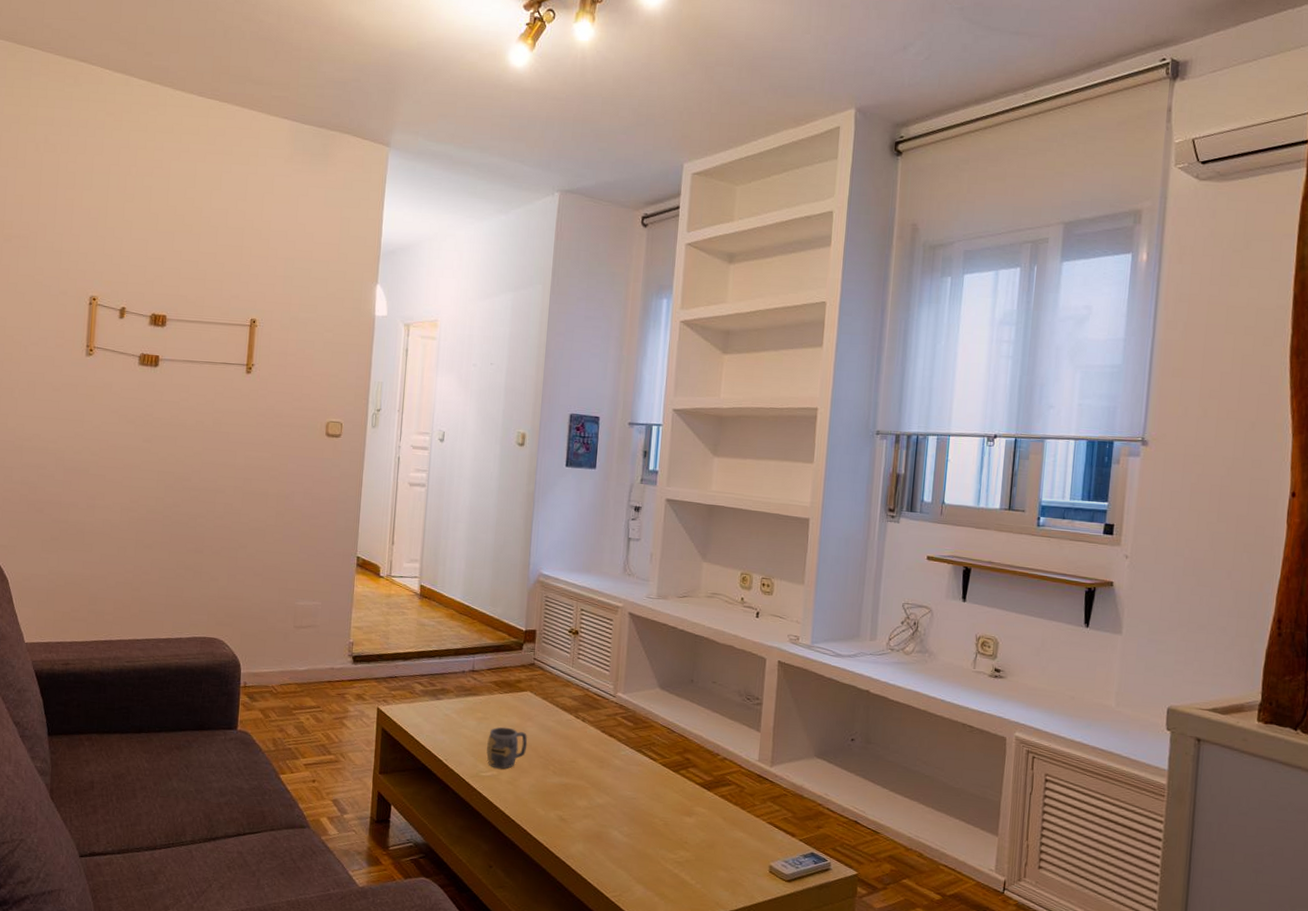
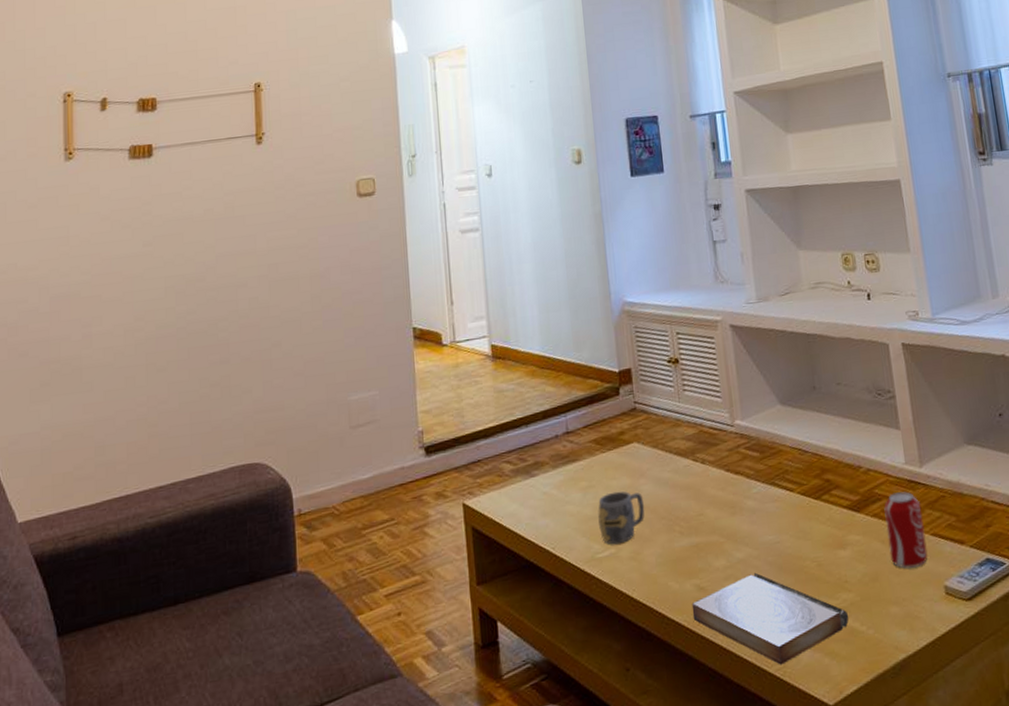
book: none [551,817,683,893] -> present [691,572,849,665]
beverage can: none [728,782,765,846] -> present [884,491,928,569]

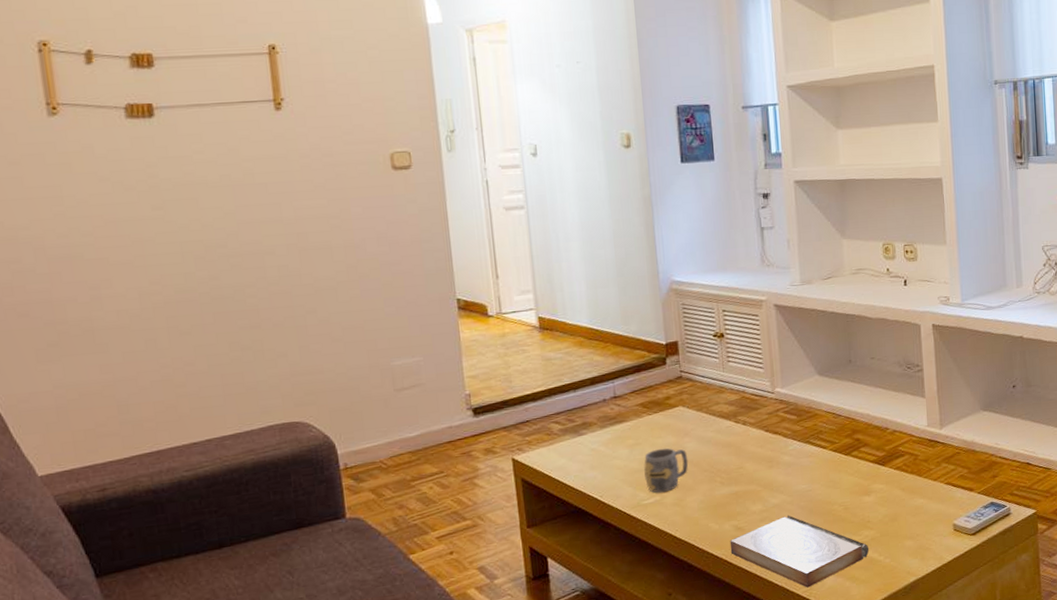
beverage can: present [884,491,928,569] -> none [906,449,941,511]

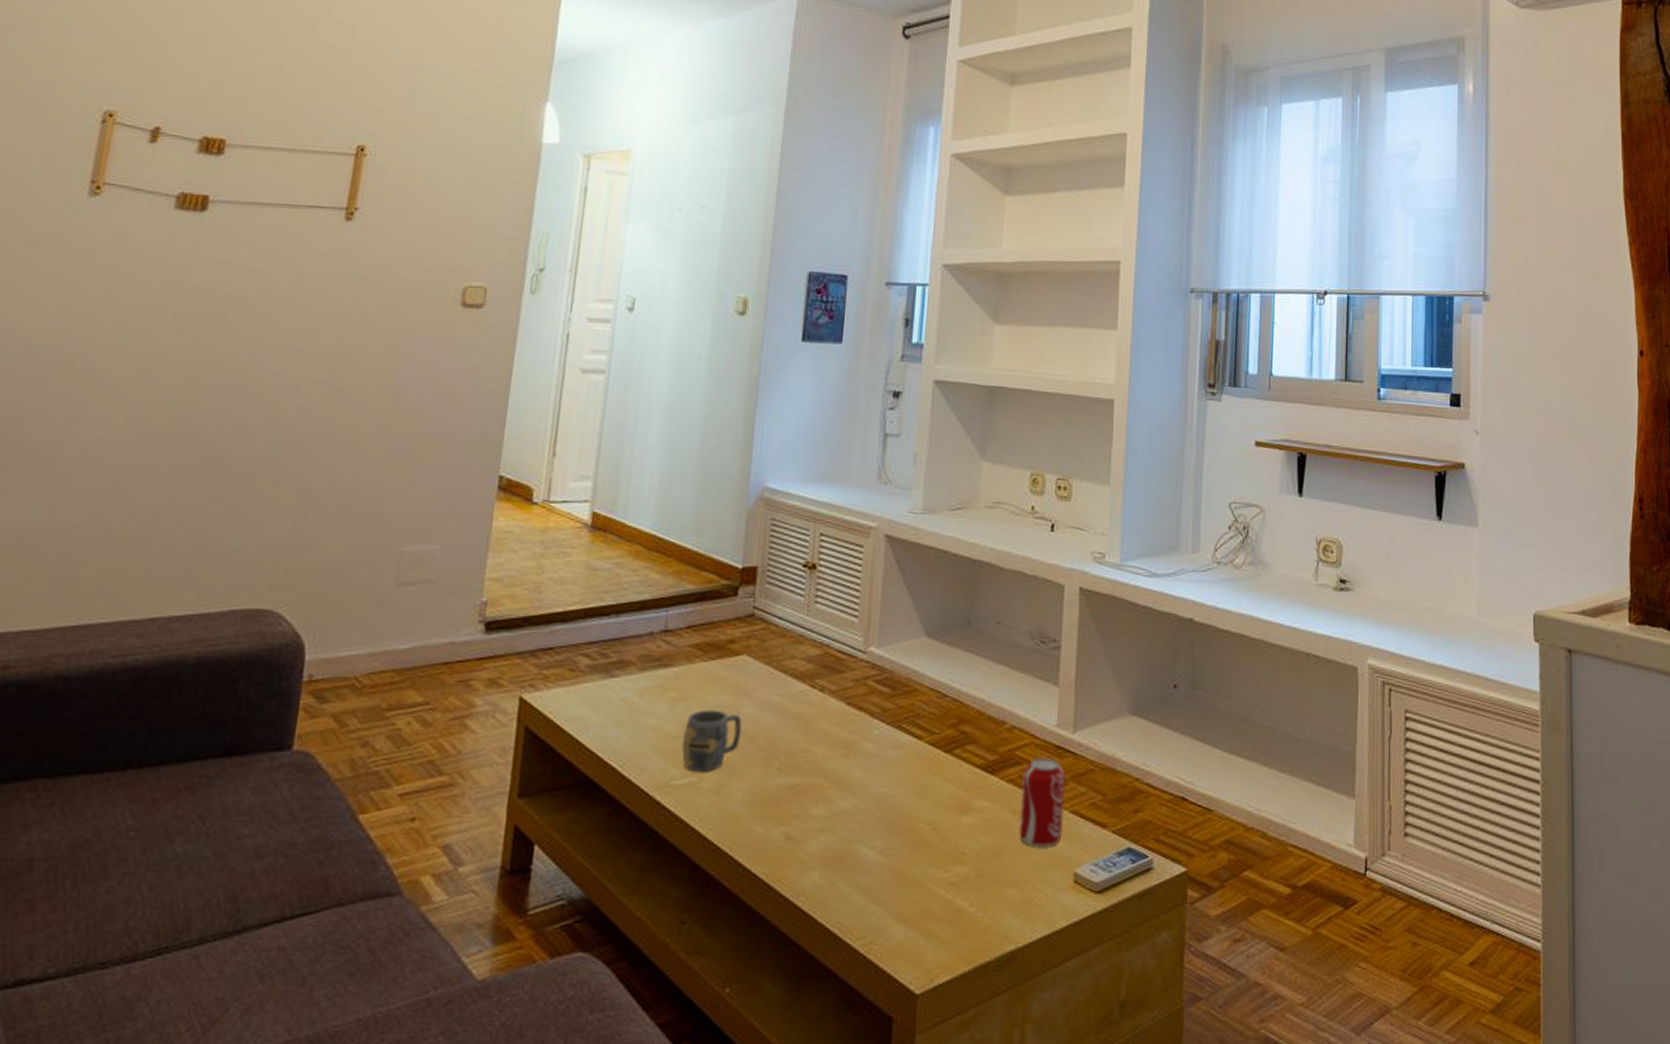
book: present [729,515,869,588] -> none [774,828,958,940]
beverage can: none [906,449,941,511] -> present [1019,758,1066,847]

